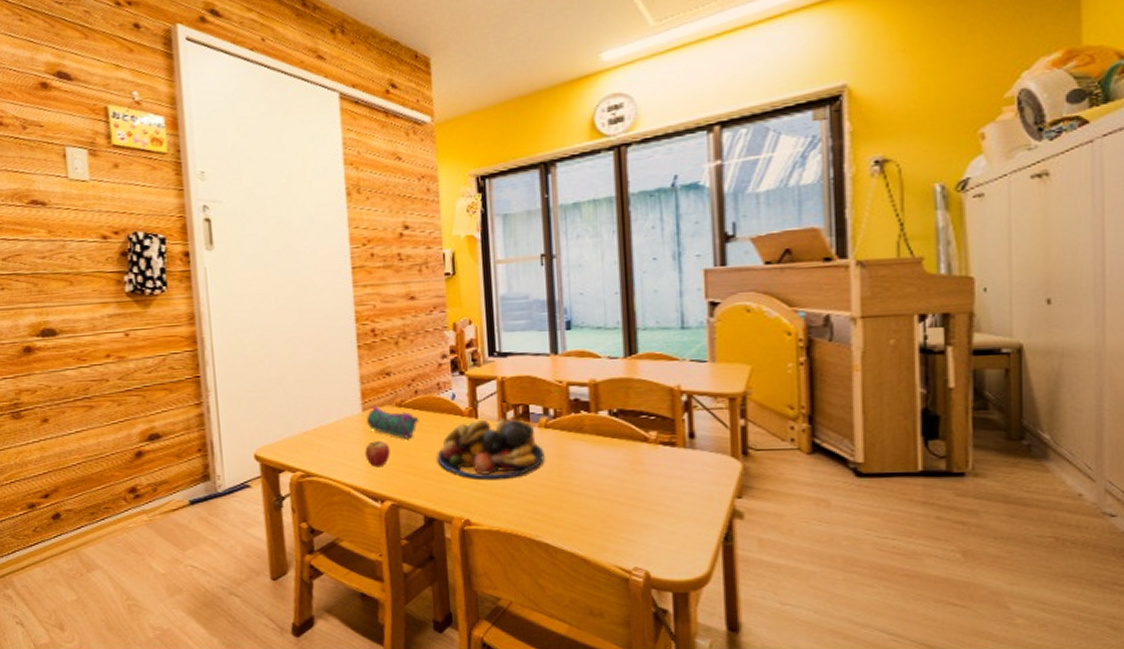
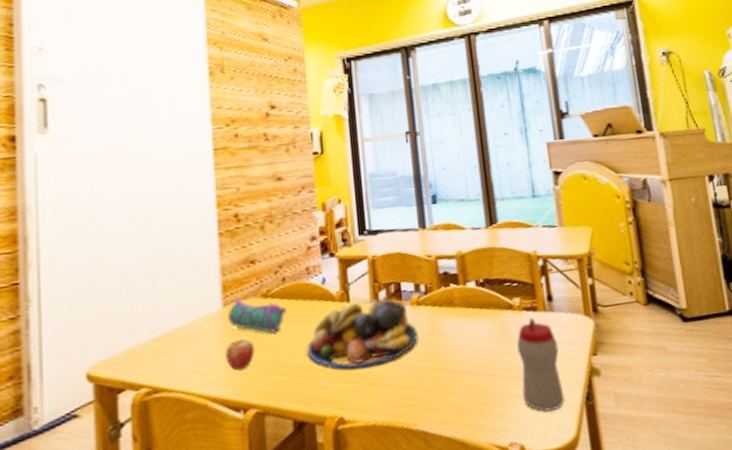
sippy cup: none [650,452,699,545] -> present [517,317,565,412]

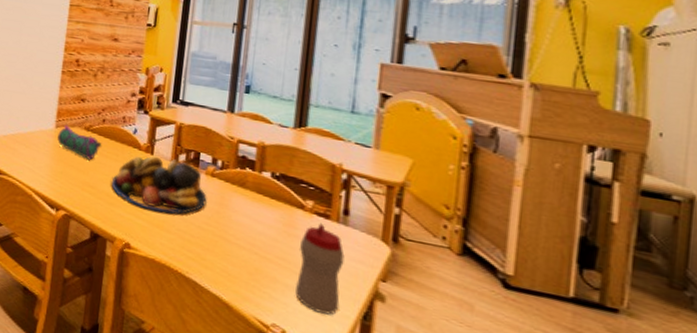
fruit: present [225,338,255,371] -> none [50,155,73,180]

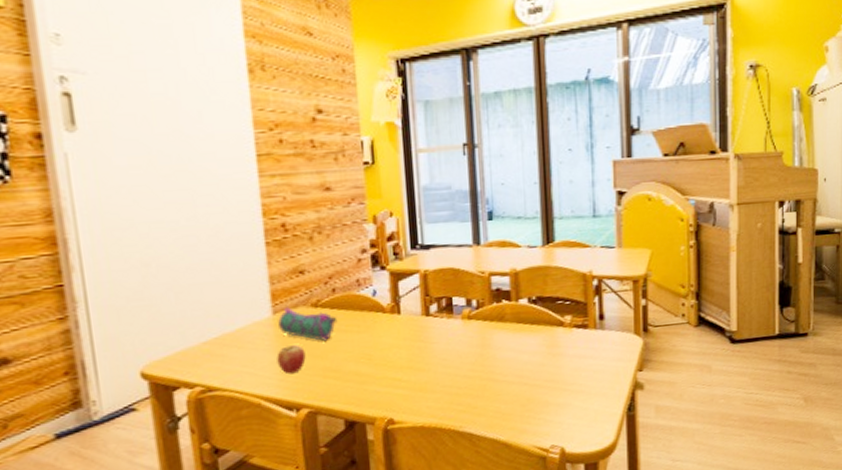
fruit: none [50,155,73,180] -> present [277,345,306,374]
fruit bowl: present [111,156,207,215] -> none [357,312,468,377]
sippy cup: present [295,223,345,315] -> none [565,334,607,420]

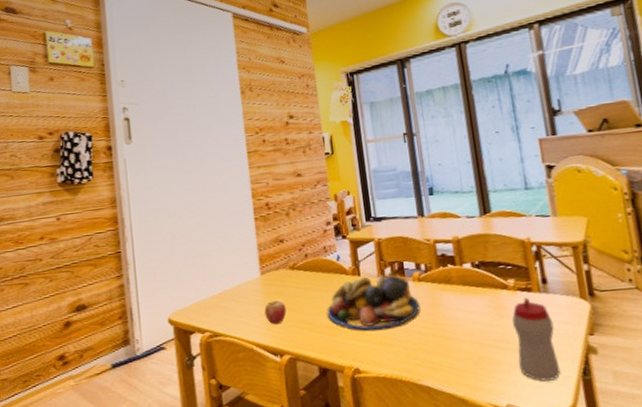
pencil case: present [278,307,338,341] -> none [265,269,310,297]
fruit bowl: none [357,312,468,377] -> present [327,275,420,331]
sippy cup: none [565,334,607,420] -> present [512,297,561,381]

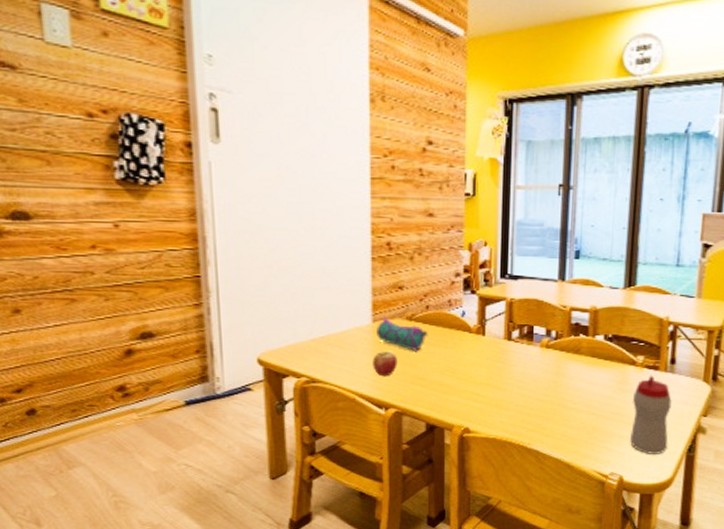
pencil case: none [265,269,310,297] -> present [377,318,428,351]
fruit bowl: present [327,275,420,331] -> none [443,336,543,392]

